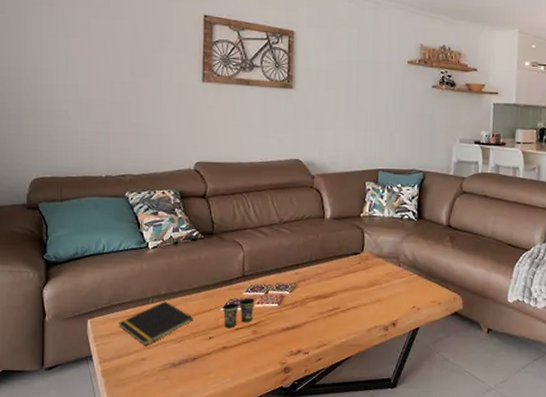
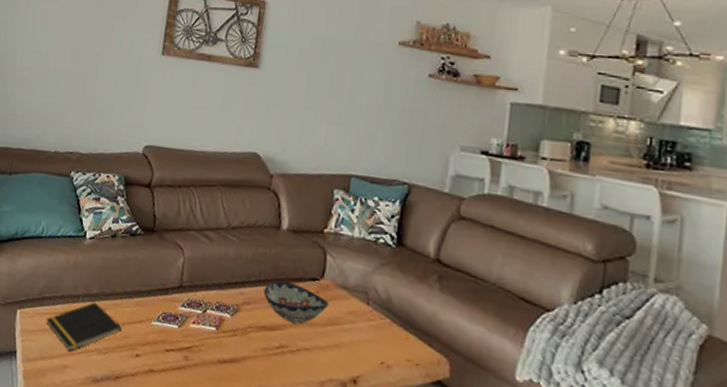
cup: present [222,298,255,327] -> none [153,314,191,348]
decorative bowl: none [316,258,369,289] -> present [264,280,329,324]

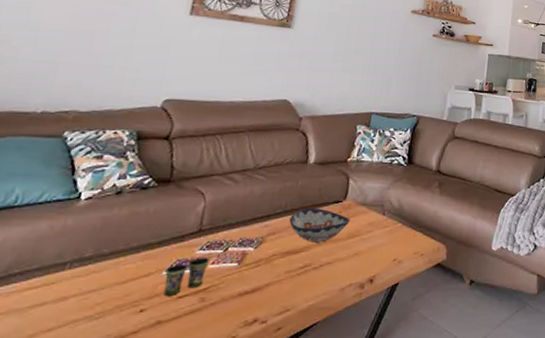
notepad: present [46,302,122,351] -> none [12,266,123,327]
cup: none [153,314,191,348] -> present [163,258,210,296]

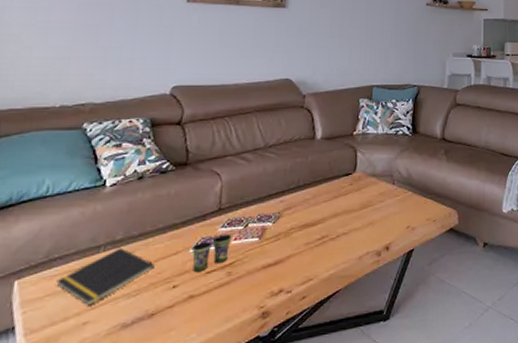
notepad: none [12,266,123,327] -> present [56,248,155,306]
decorative bowl: present [289,207,350,243] -> none [303,181,362,215]

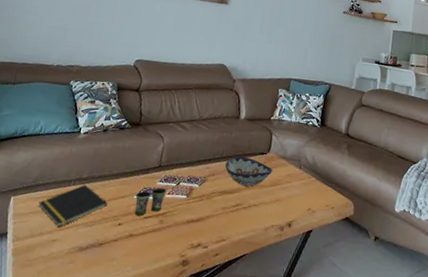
decorative bowl: none [303,181,362,215] -> present [225,156,273,187]

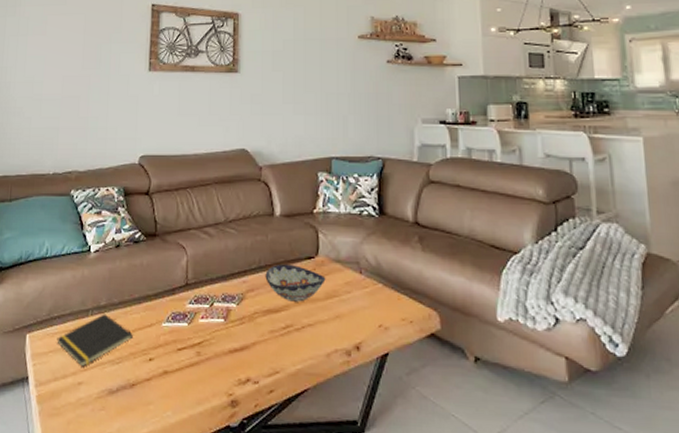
cup: present [134,188,167,216] -> none [164,312,199,347]

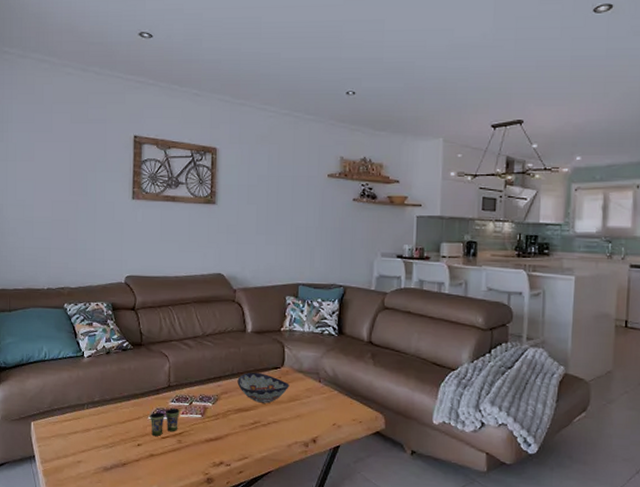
notepad: present [57,314,133,367] -> none [58,408,123,449]
cup: none [164,312,199,347] -> present [150,408,180,436]

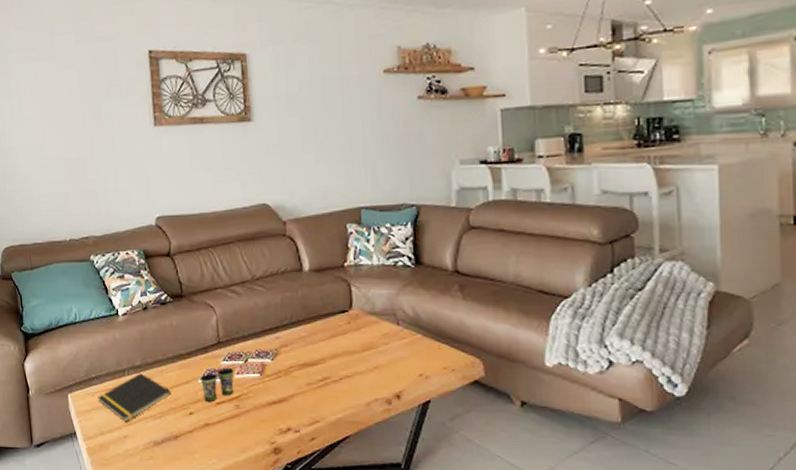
notepad: none [58,408,123,449] -> present [97,373,171,422]
decorative bowl: present [237,372,290,403] -> none [298,318,362,355]

